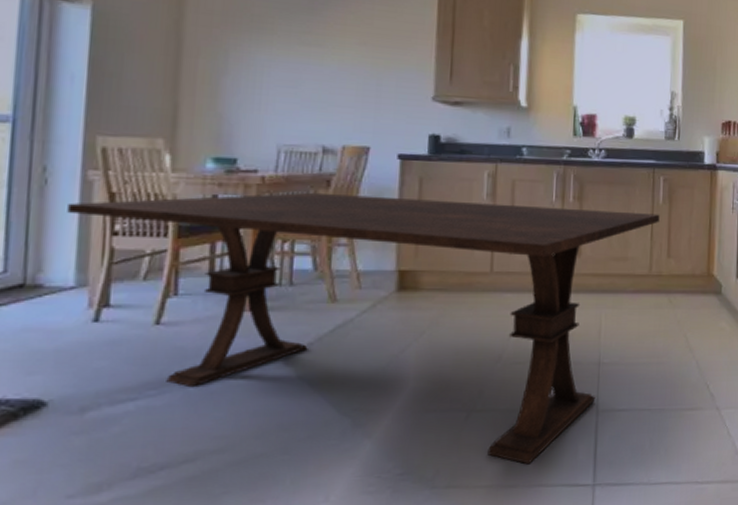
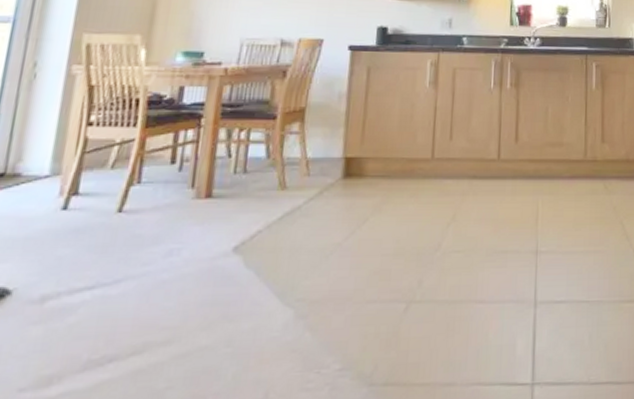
dining table: present [67,192,660,465] -> none [50,82,593,361]

